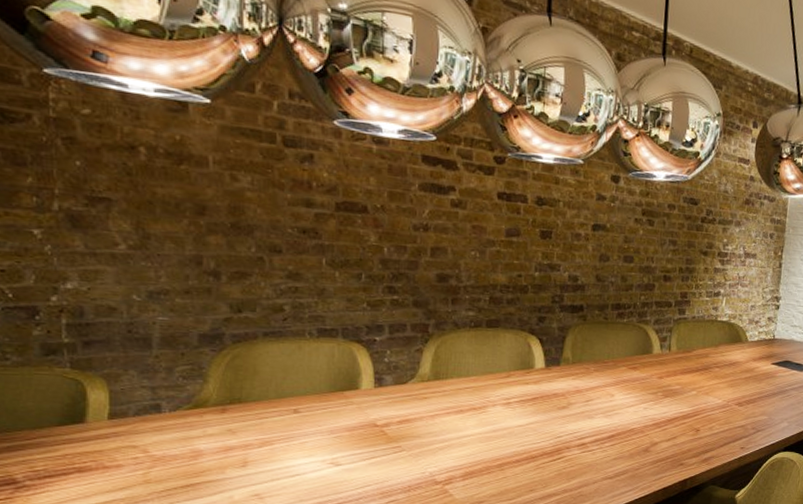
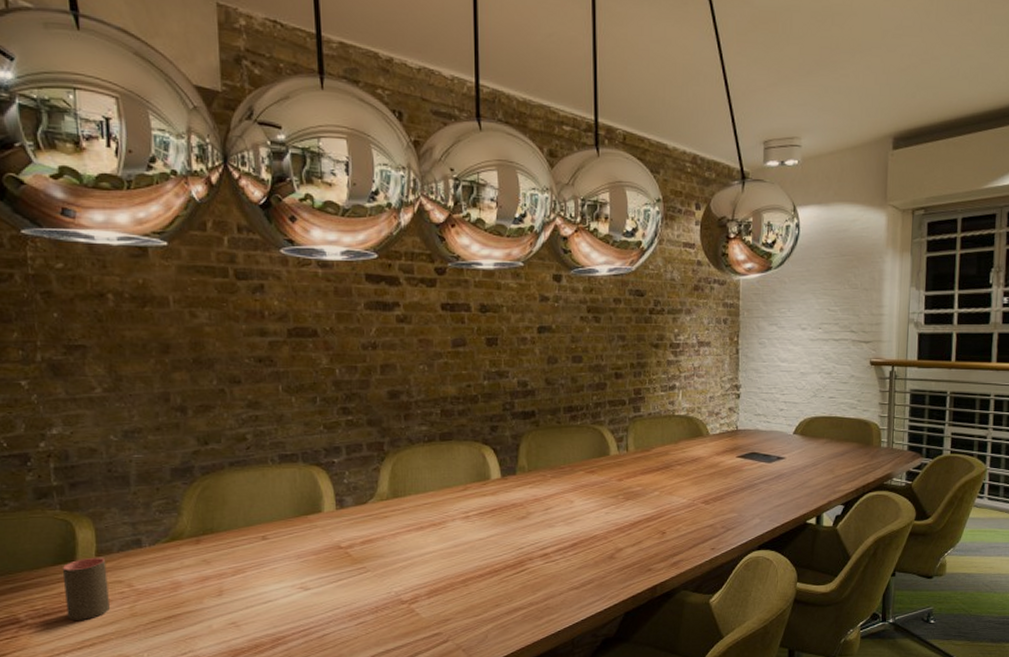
cup: none [68,420,121,484] -> present [62,558,110,621]

